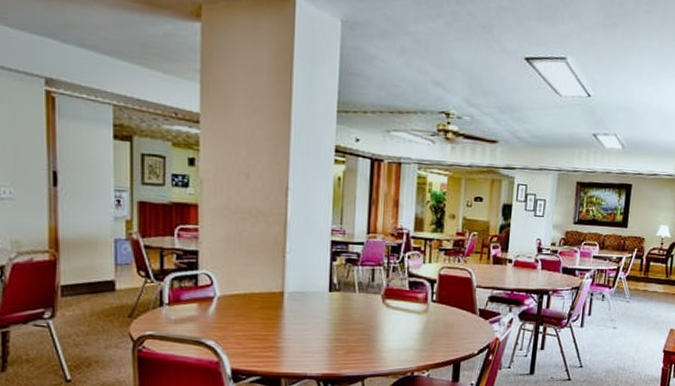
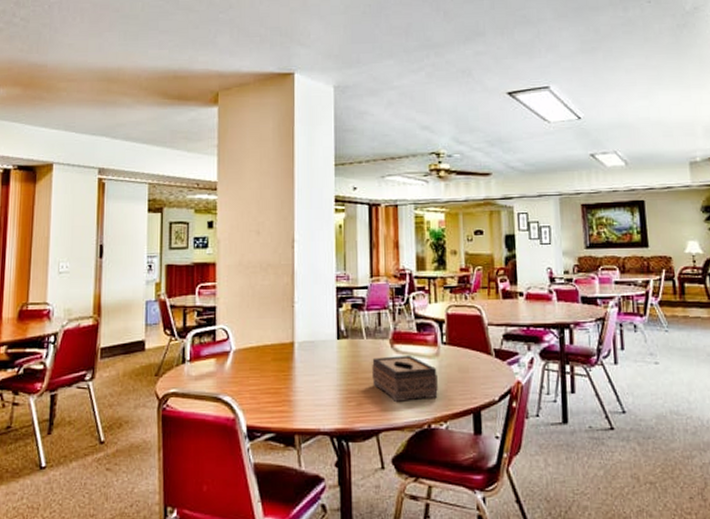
tissue box: none [362,310,425,353] -> present [372,356,438,403]

